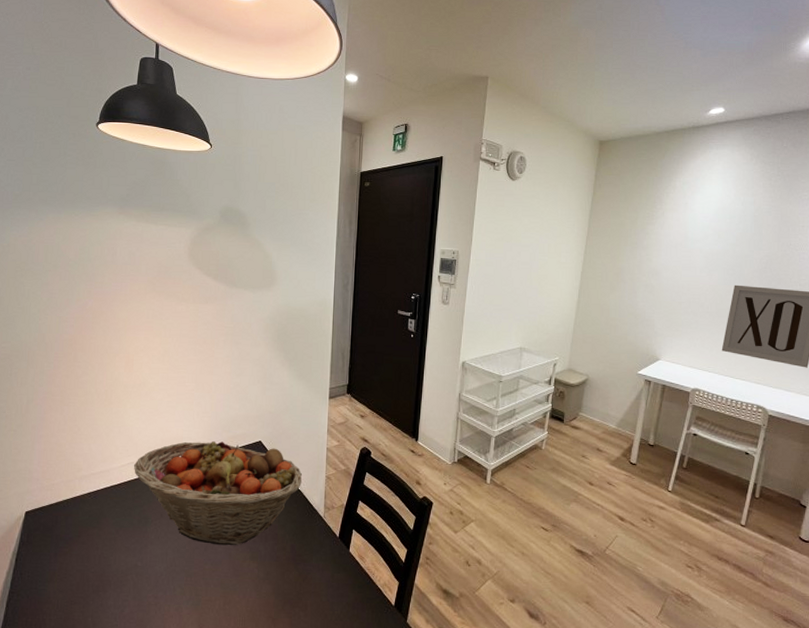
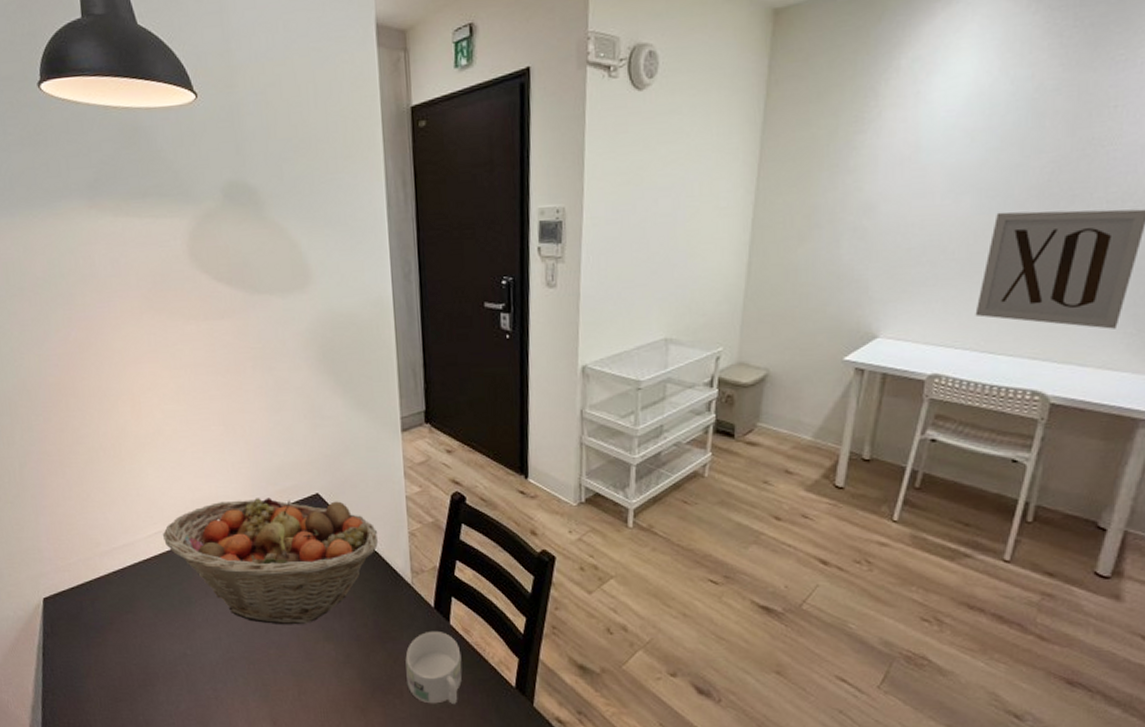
mug: none [311,556,356,618] -> present [405,630,462,704]

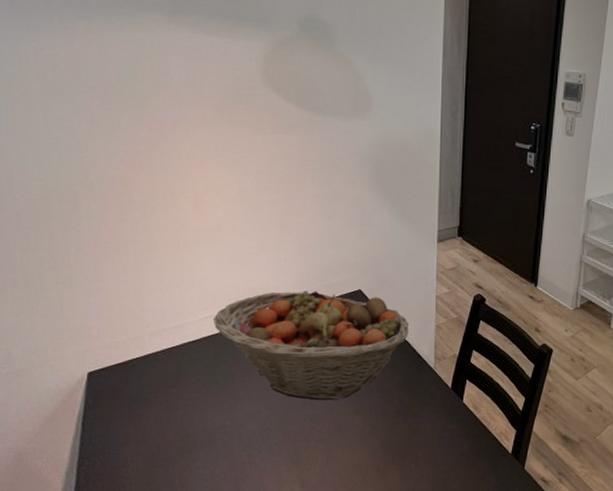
mug: present [405,630,462,704] -> none [422,407,470,467]

